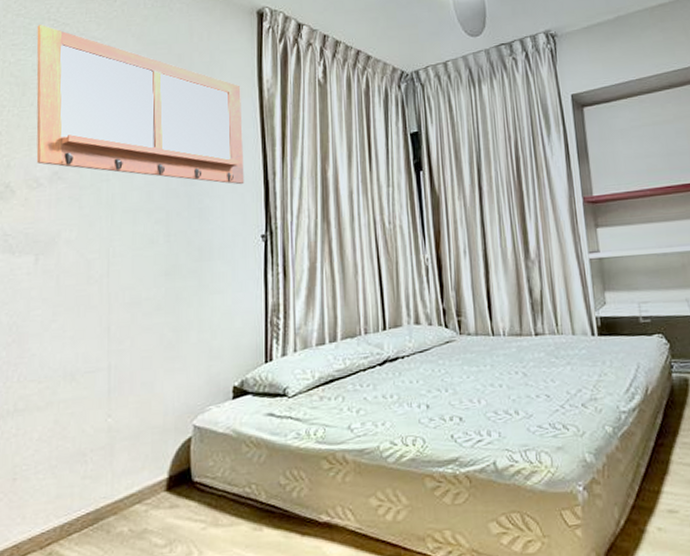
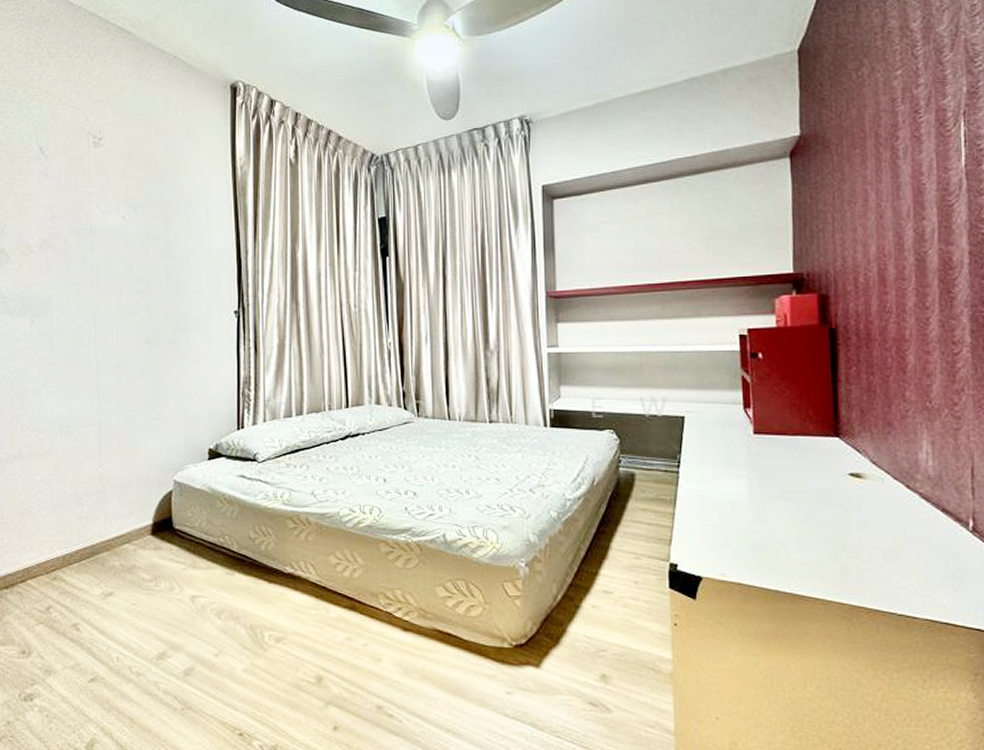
writing board: present [36,24,245,185] -> none [22,92,219,261]

